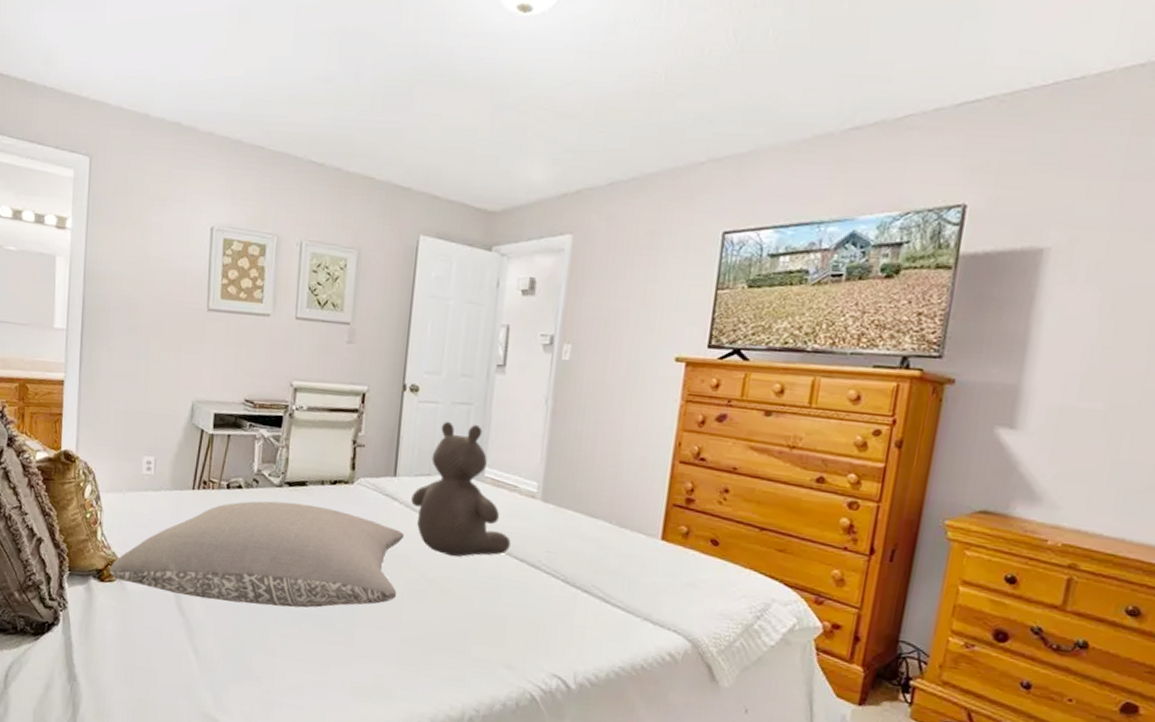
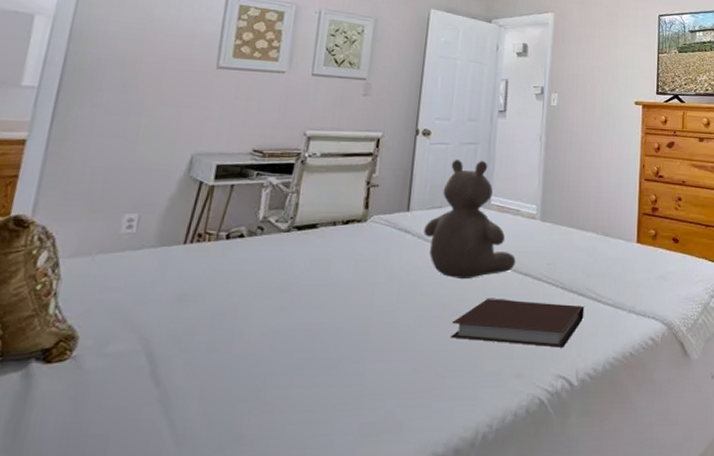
pillow: present [109,501,405,608] -> none [60,246,418,363]
notebook: none [438,581,589,646] -> present [451,299,585,348]

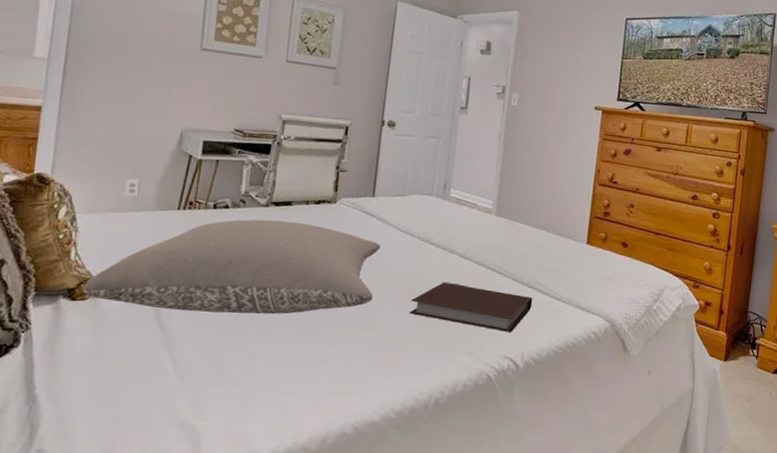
pillow: none [60,246,418,363] -> present [82,219,381,315]
teddy bear: present [423,159,516,280] -> none [387,151,471,263]

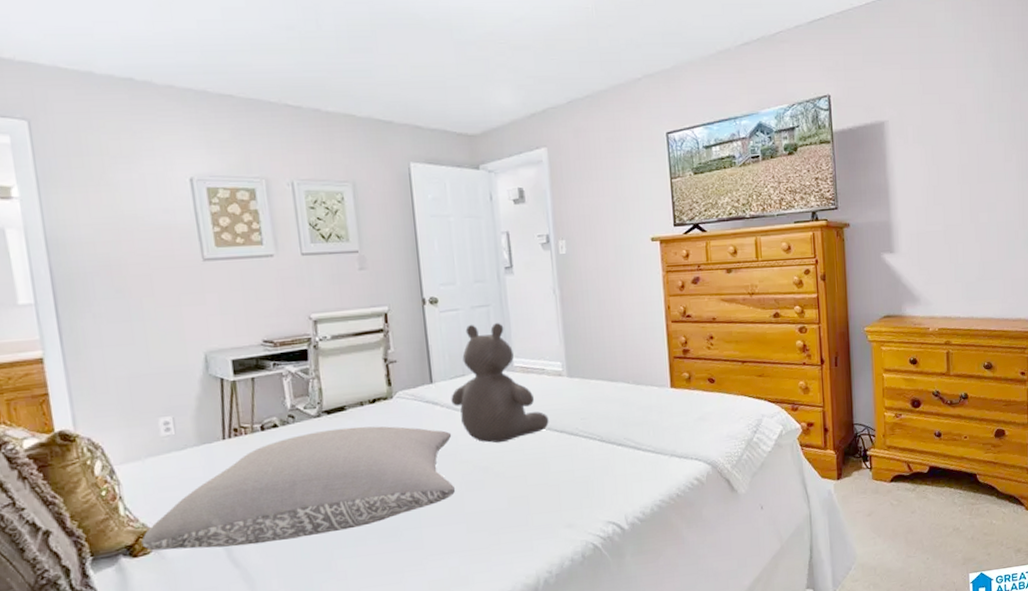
teddy bear: none [387,151,471,263] -> present [451,323,549,444]
notebook: present [410,282,533,332] -> none [496,455,626,499]

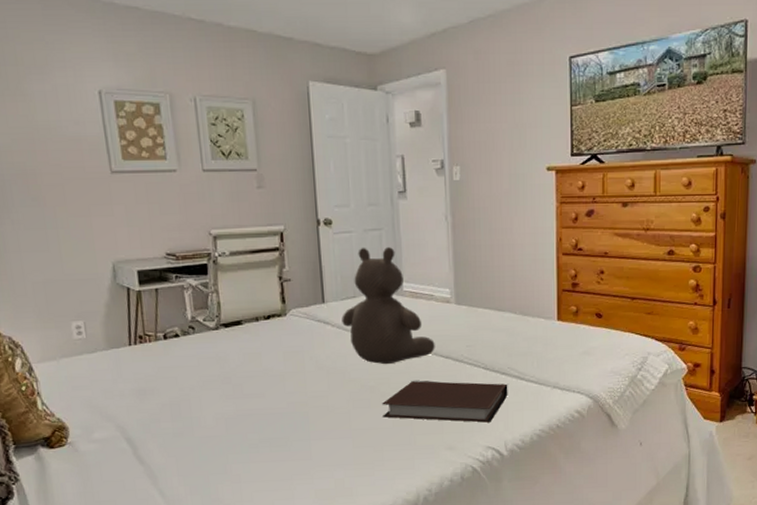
pillow: present [141,426,455,551] -> none [57,341,342,445]
notebook: none [496,455,626,499] -> present [382,381,508,423]

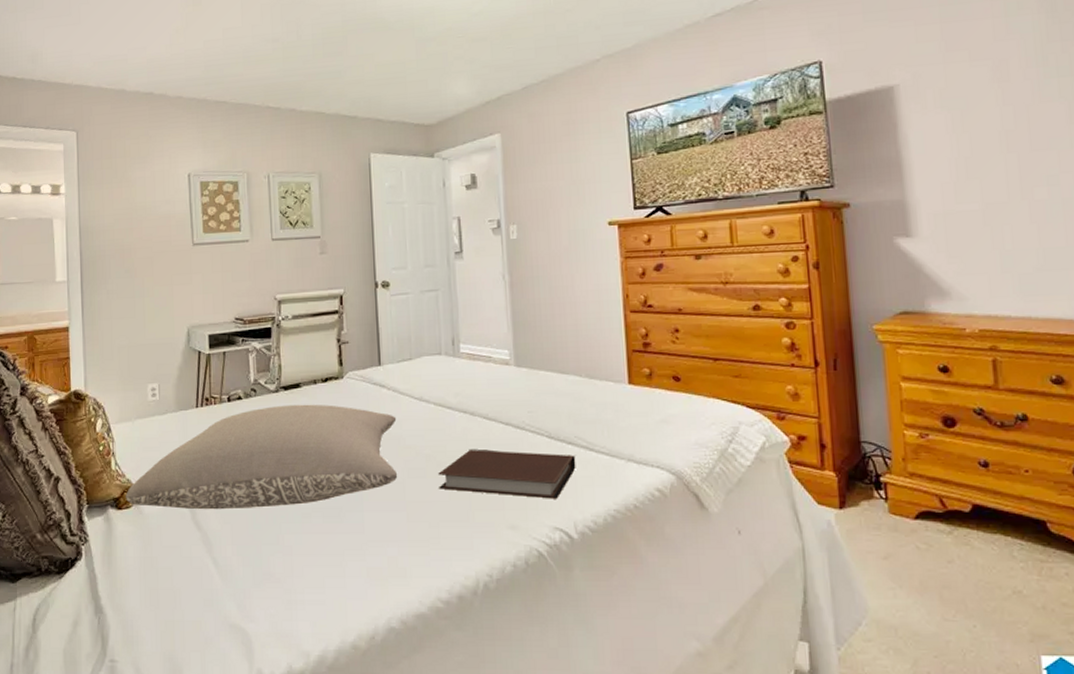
pillow: none [57,341,342,445] -> present [126,404,397,510]
teddy bear: present [342,247,435,365] -> none [397,308,494,431]

